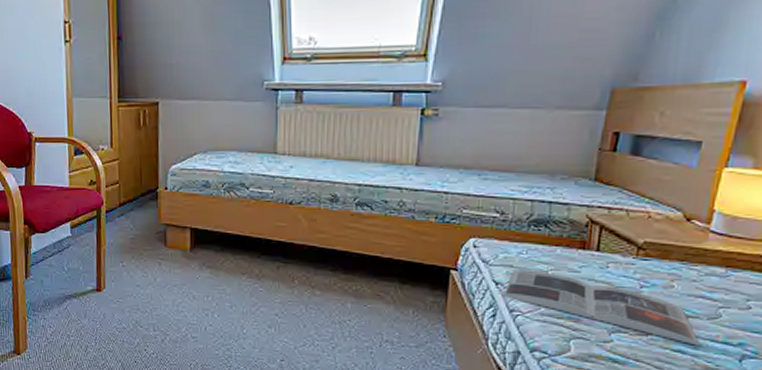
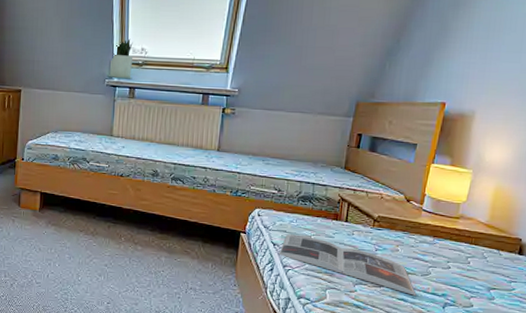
planter: none [265,26,299,80] -> present [106,38,133,79]

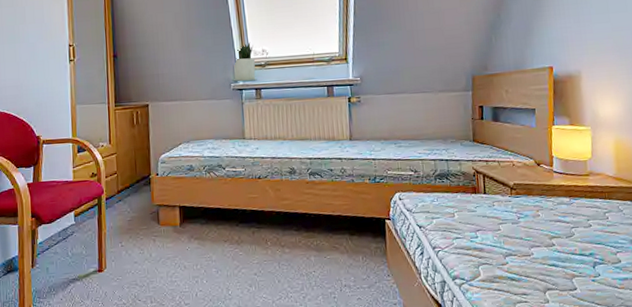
magazine: present [279,234,417,296] -> none [426,213,566,260]

